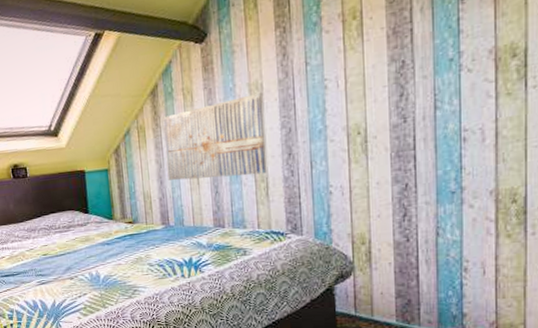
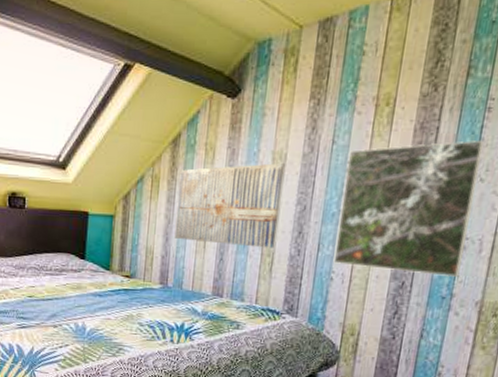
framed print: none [324,31,467,178] -> present [333,139,485,278]

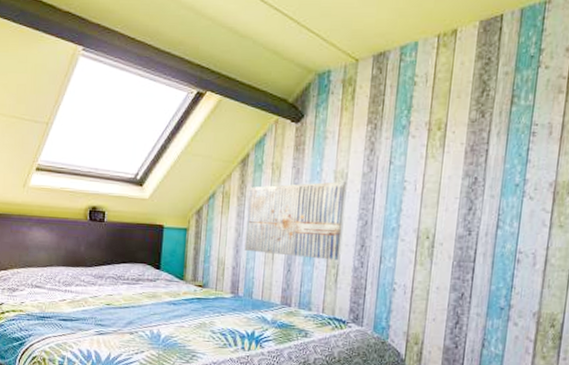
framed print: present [333,139,485,278] -> none [395,161,532,290]

